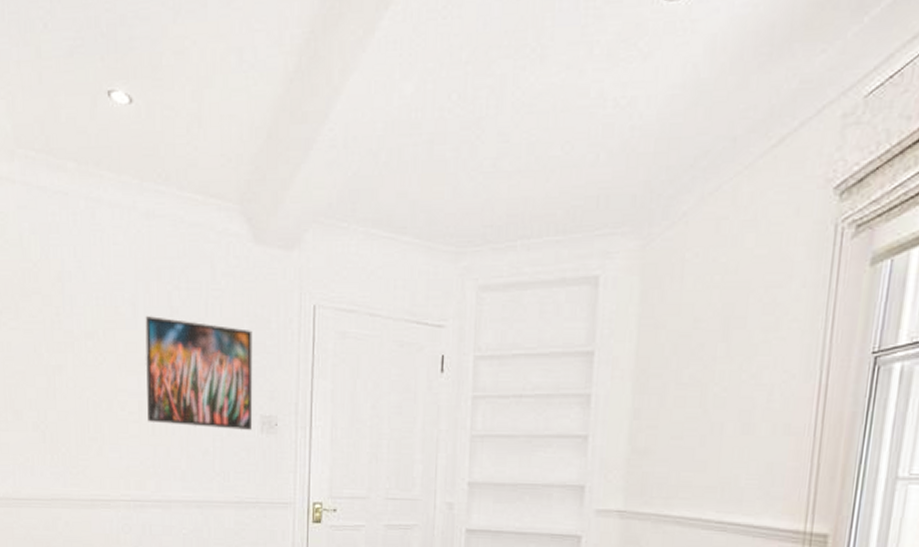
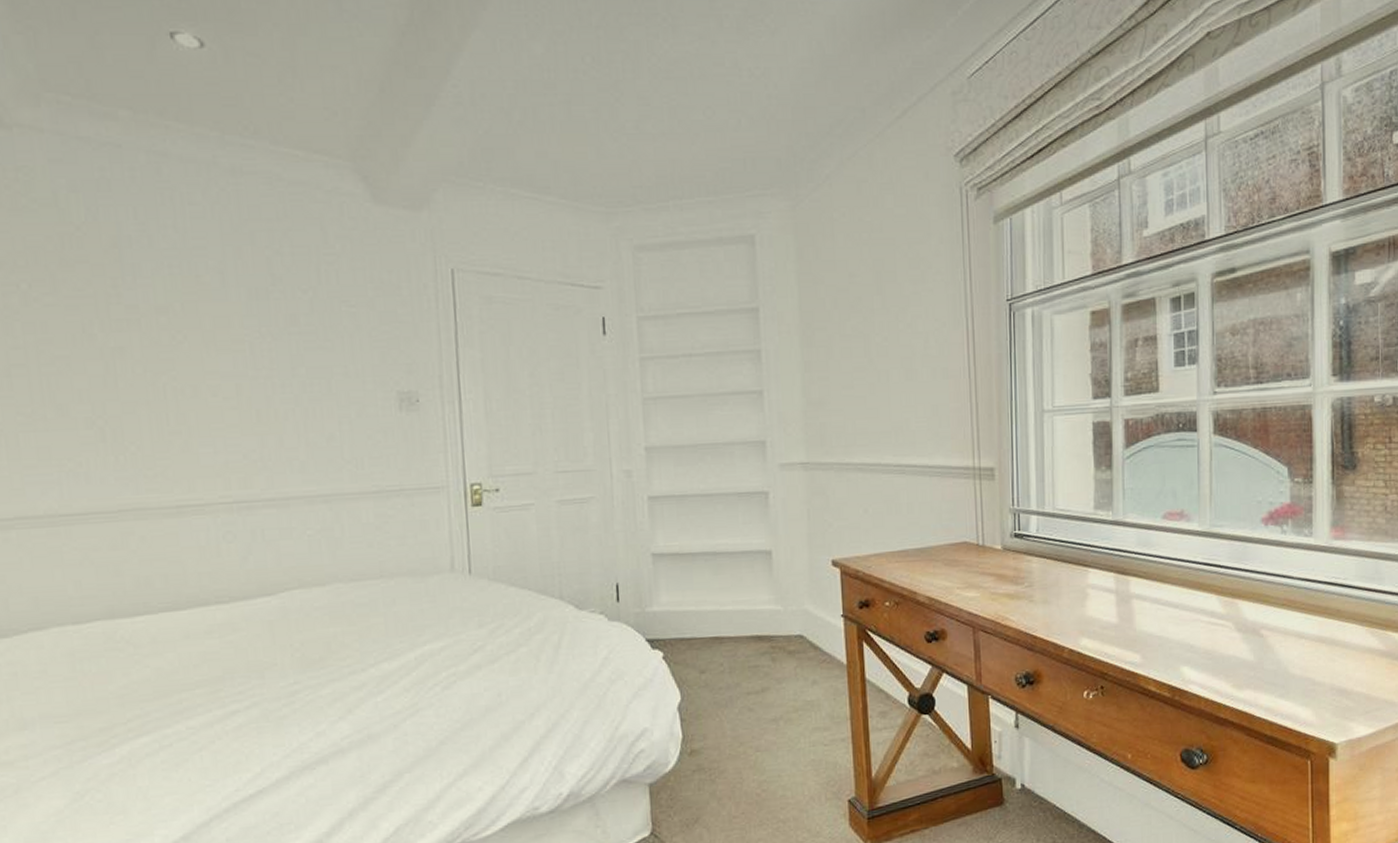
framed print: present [145,316,253,430] -> none [238,285,388,410]

